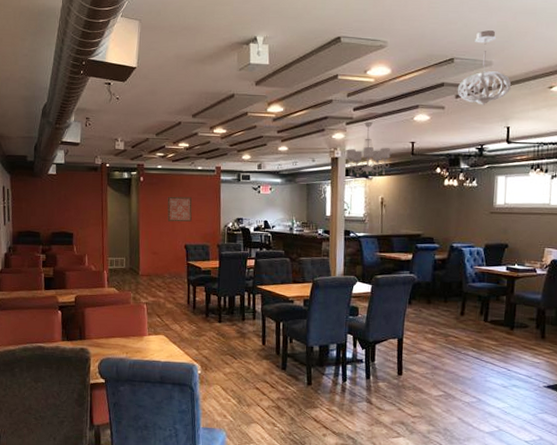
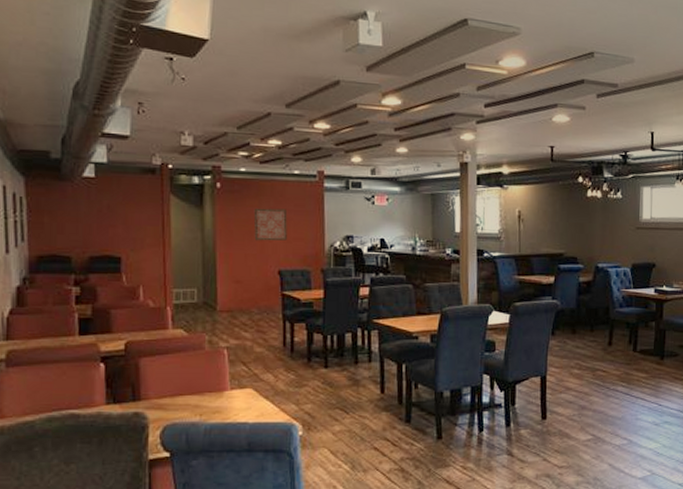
chandelier: present [345,122,391,177] -> none [477,121,528,186]
pendant light: present [457,30,512,105] -> none [598,23,655,107]

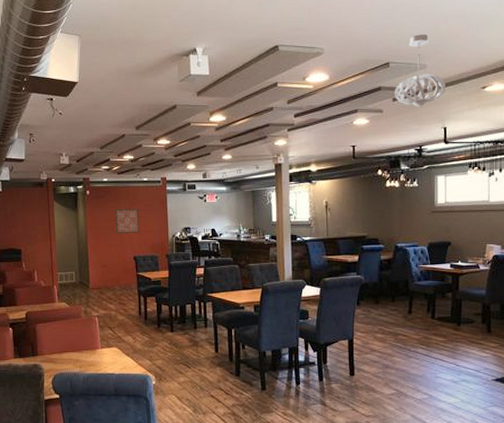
pendant light: none [598,23,655,107] -> present [394,34,446,107]

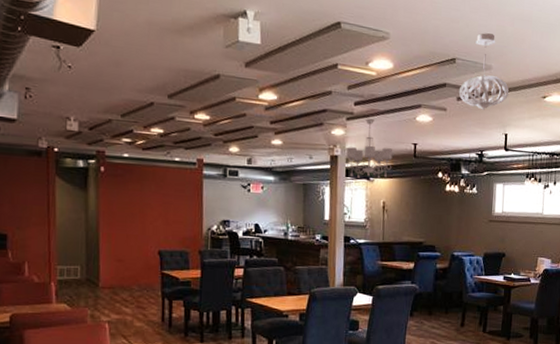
wall art: present [114,208,139,234] -> none [135,191,168,224]
chandelier: none [289,127,333,182] -> present [346,118,393,179]

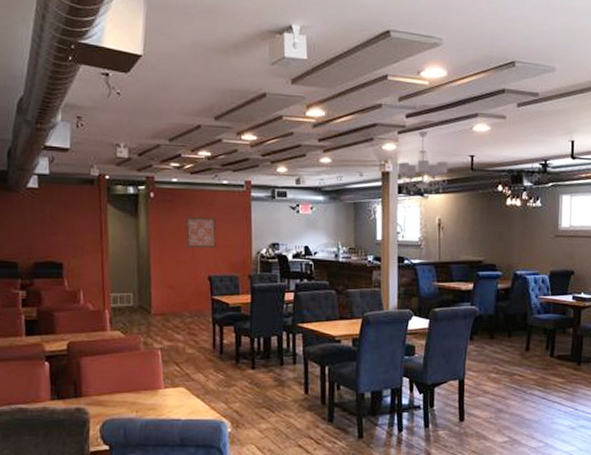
wall art: none [135,191,168,224] -> present [185,216,217,249]
pendant light: present [458,33,510,110] -> none [519,32,576,116]

